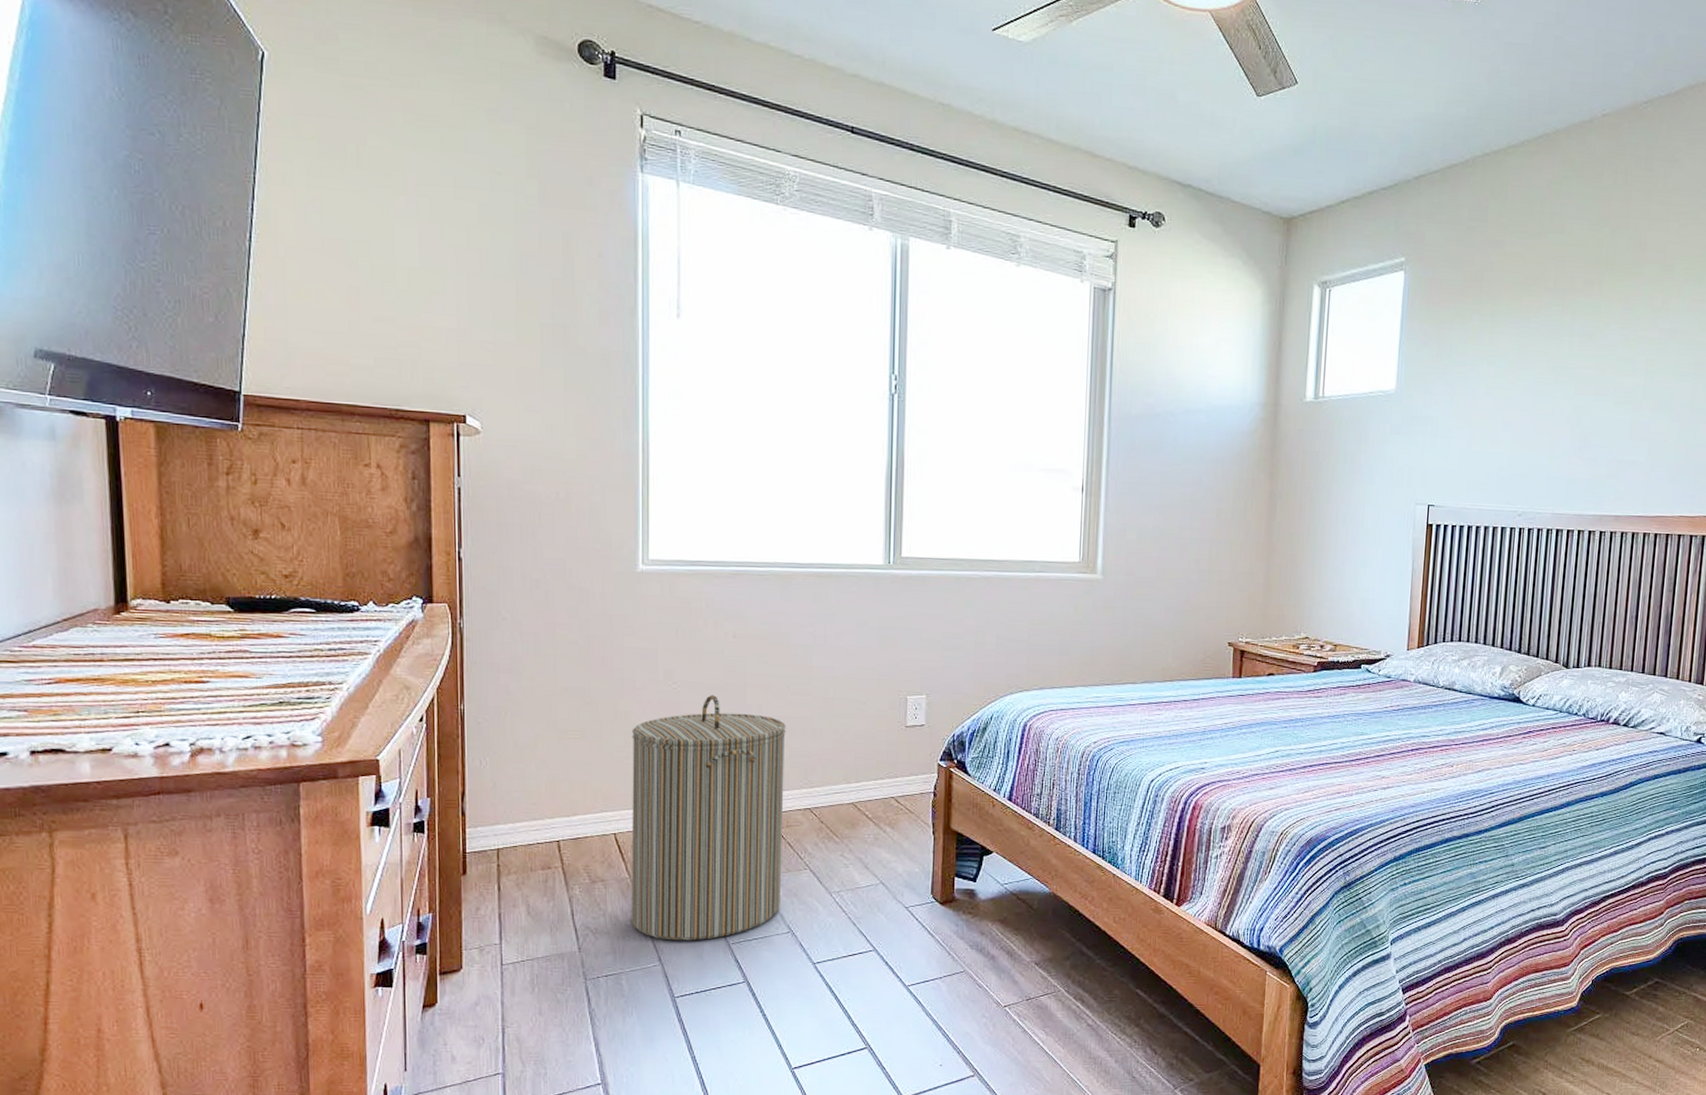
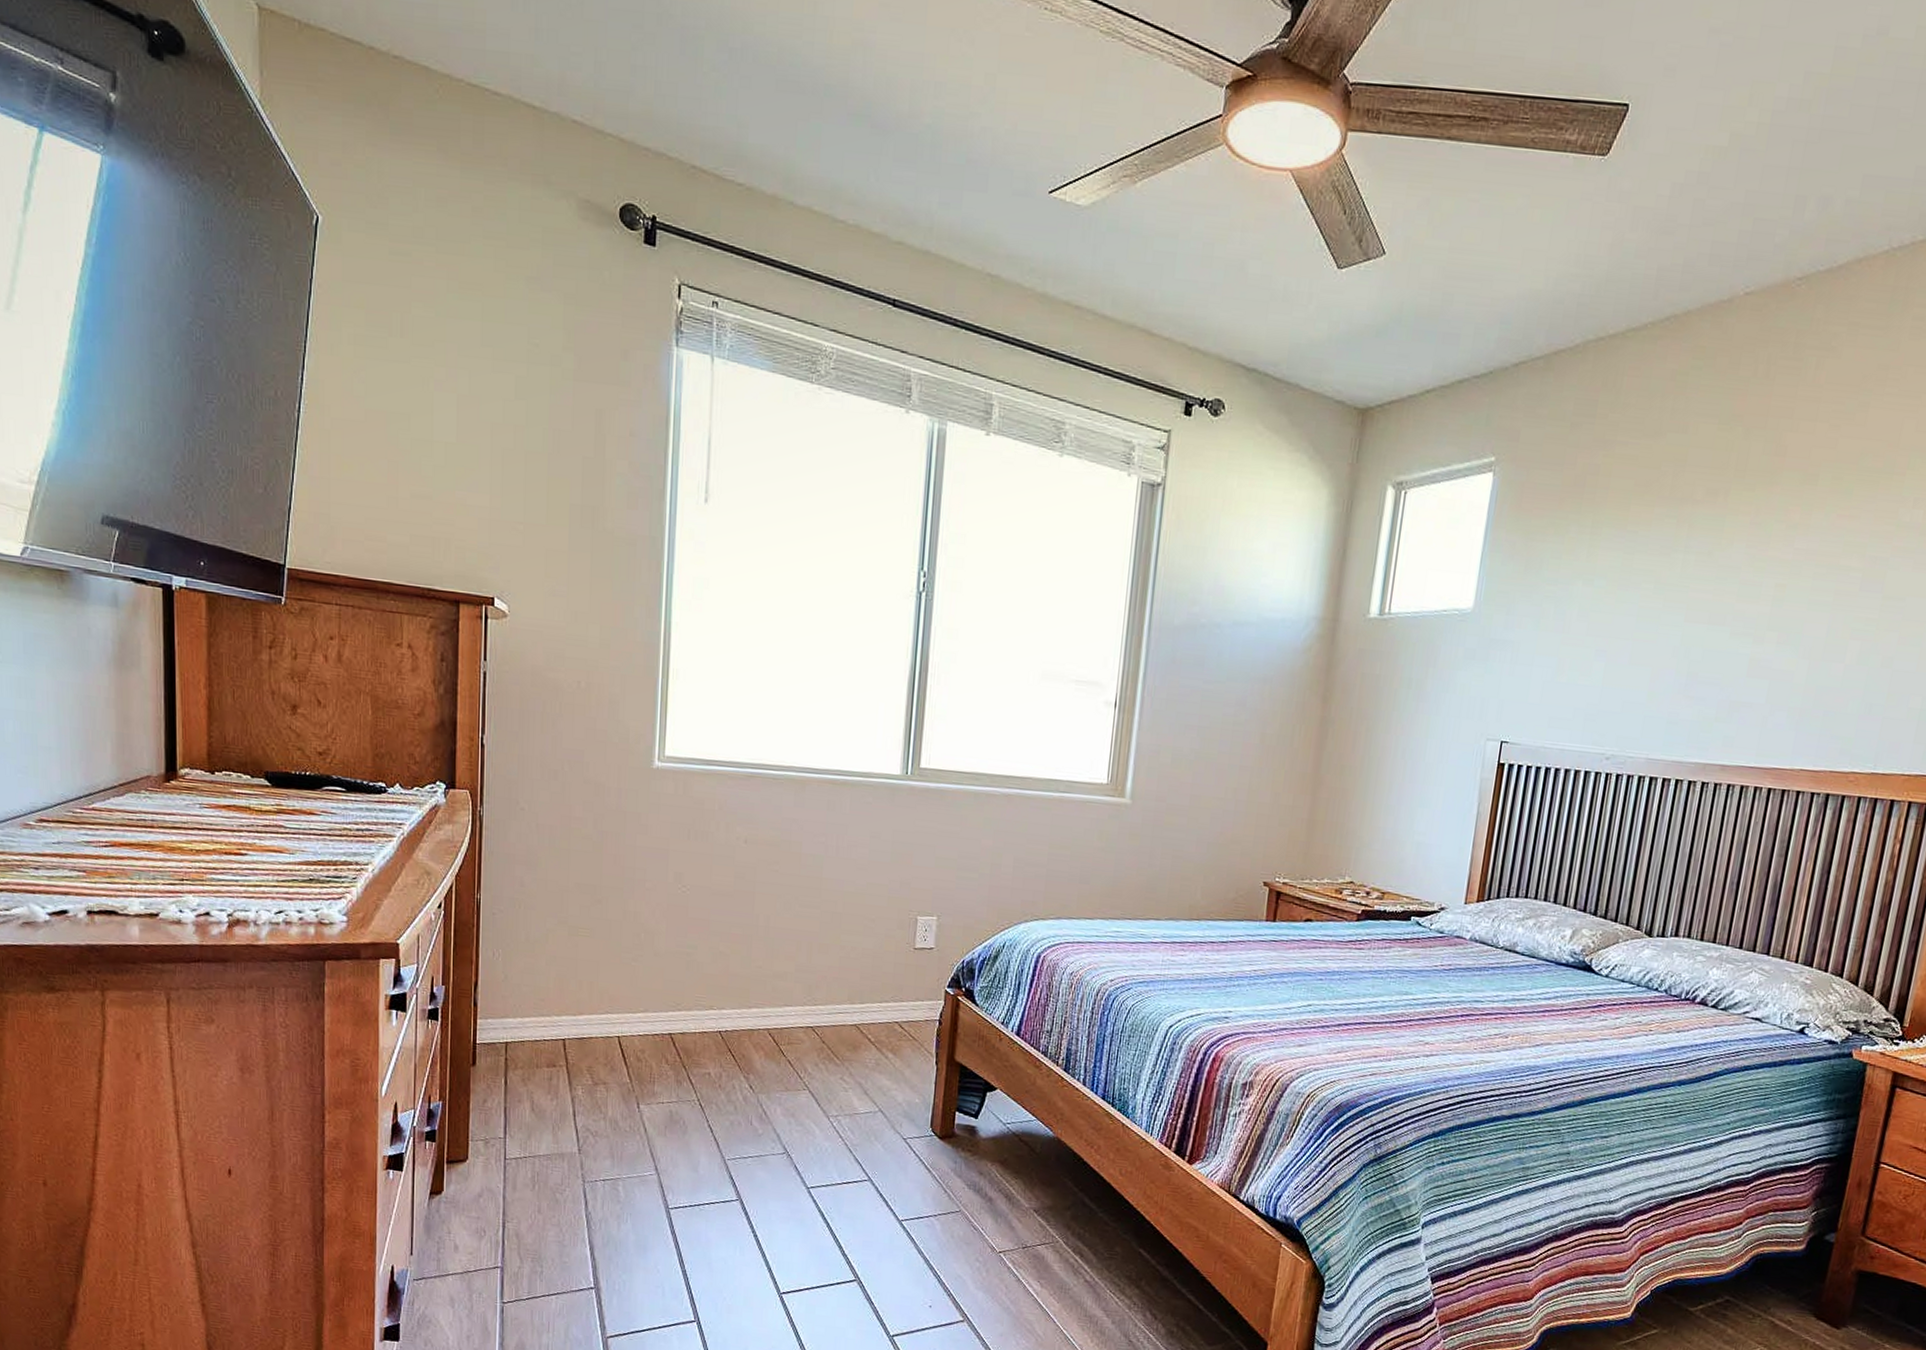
laundry hamper: present [631,694,786,941] -> none [631,900,793,1153]

